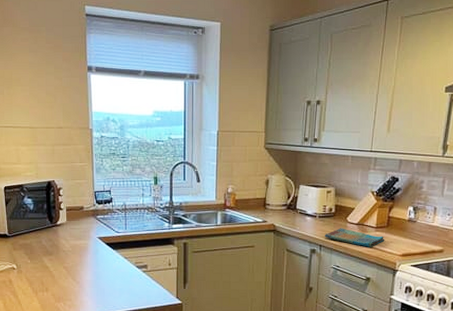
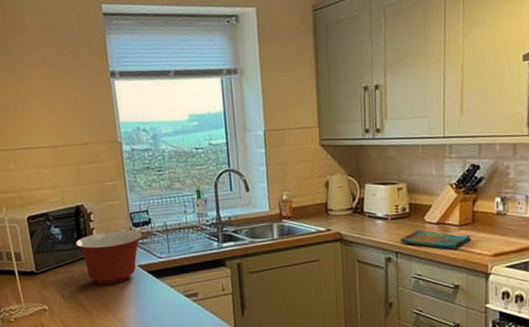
mixing bowl: none [44,205,104,251] -> present [75,230,142,285]

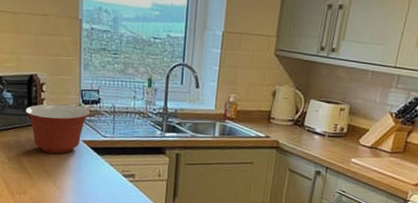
dish towel: present [400,229,472,250] -> none [333,150,399,174]

